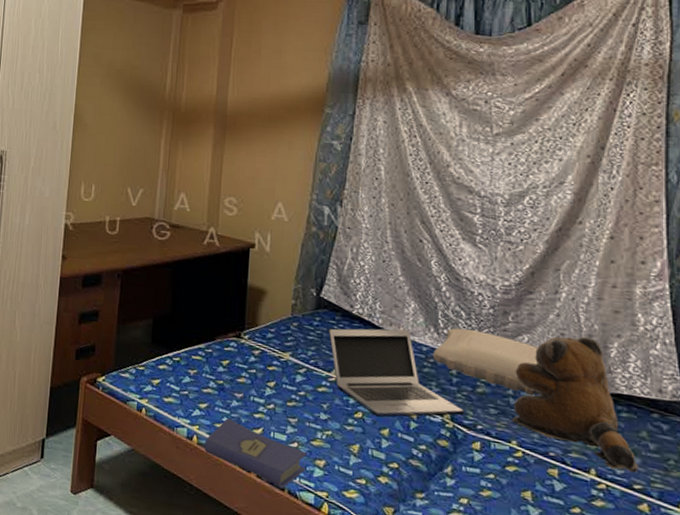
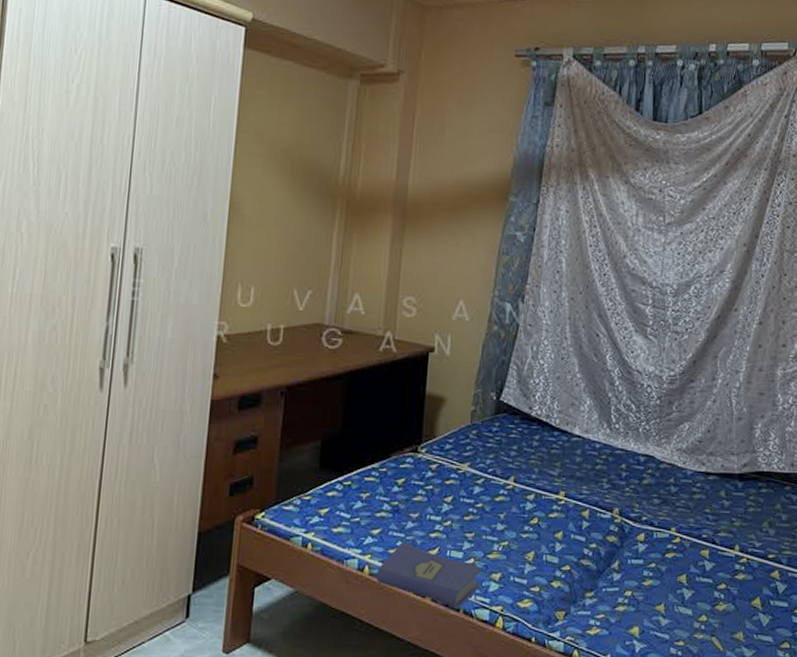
laptop: present [329,328,464,417] -> none [508,427,631,520]
pillow: present [432,328,543,396] -> none [604,421,699,482]
teddy bear: present [511,336,639,473] -> none [671,419,773,544]

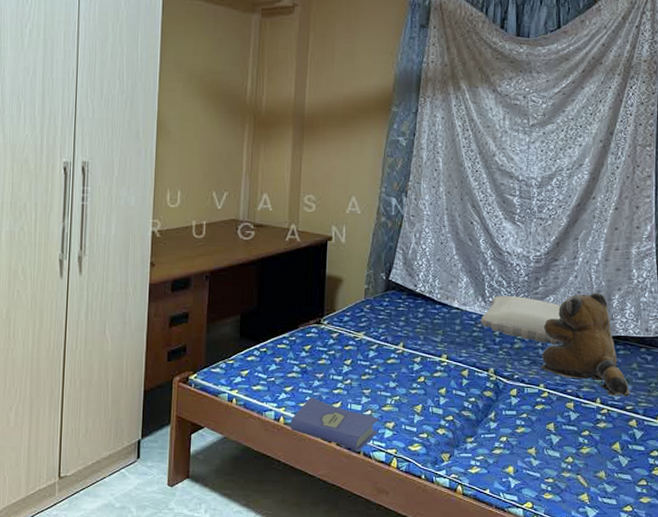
pillow: none [604,421,699,482] -> present [480,295,563,346]
teddy bear: none [671,419,773,544] -> present [540,292,631,397]

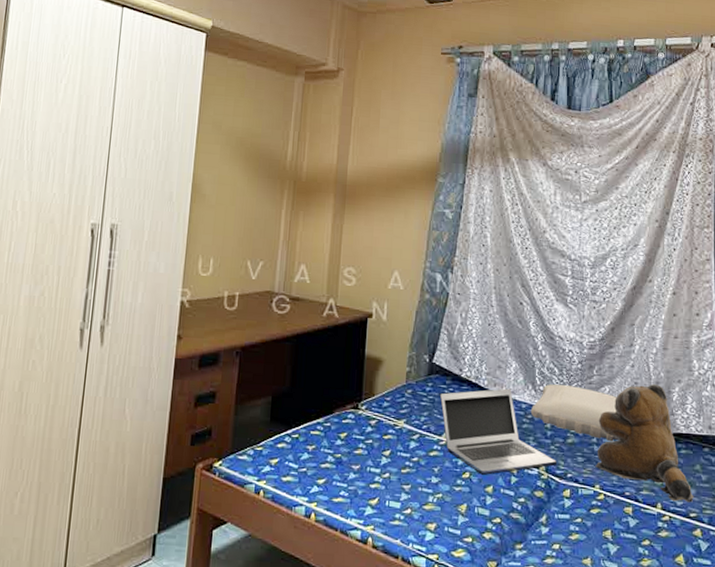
hardcover book: present [290,397,379,451] -> none [322,492,420,556]
laptop: none [397,301,504,379] -> present [440,388,556,475]

